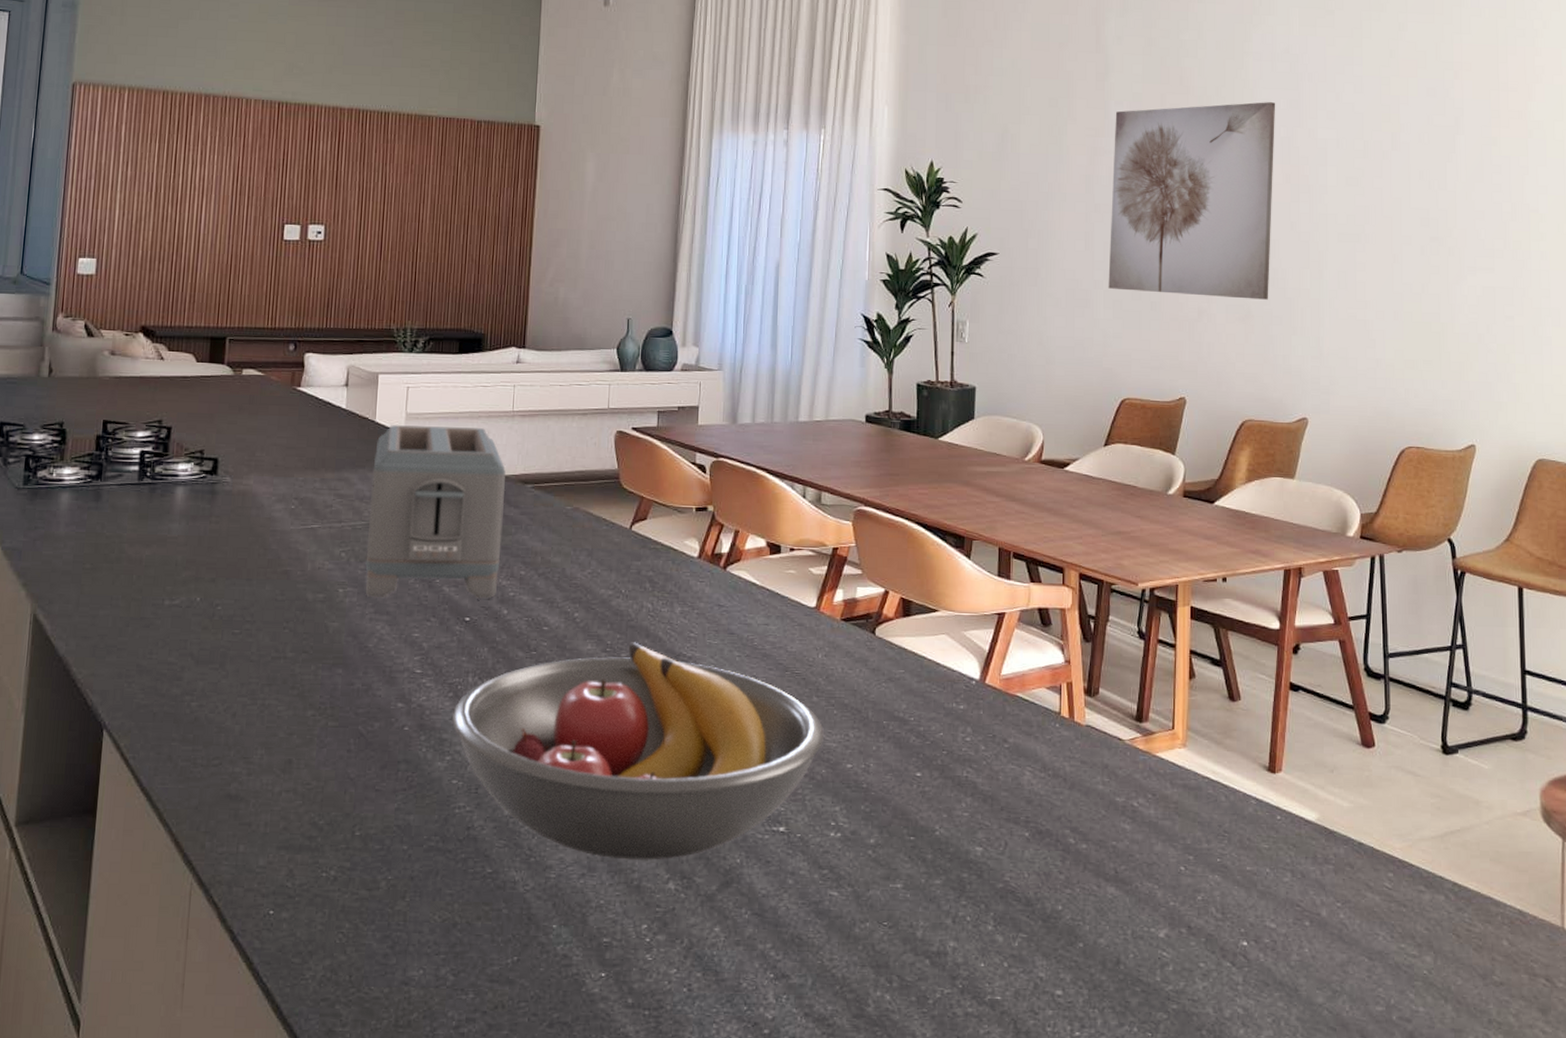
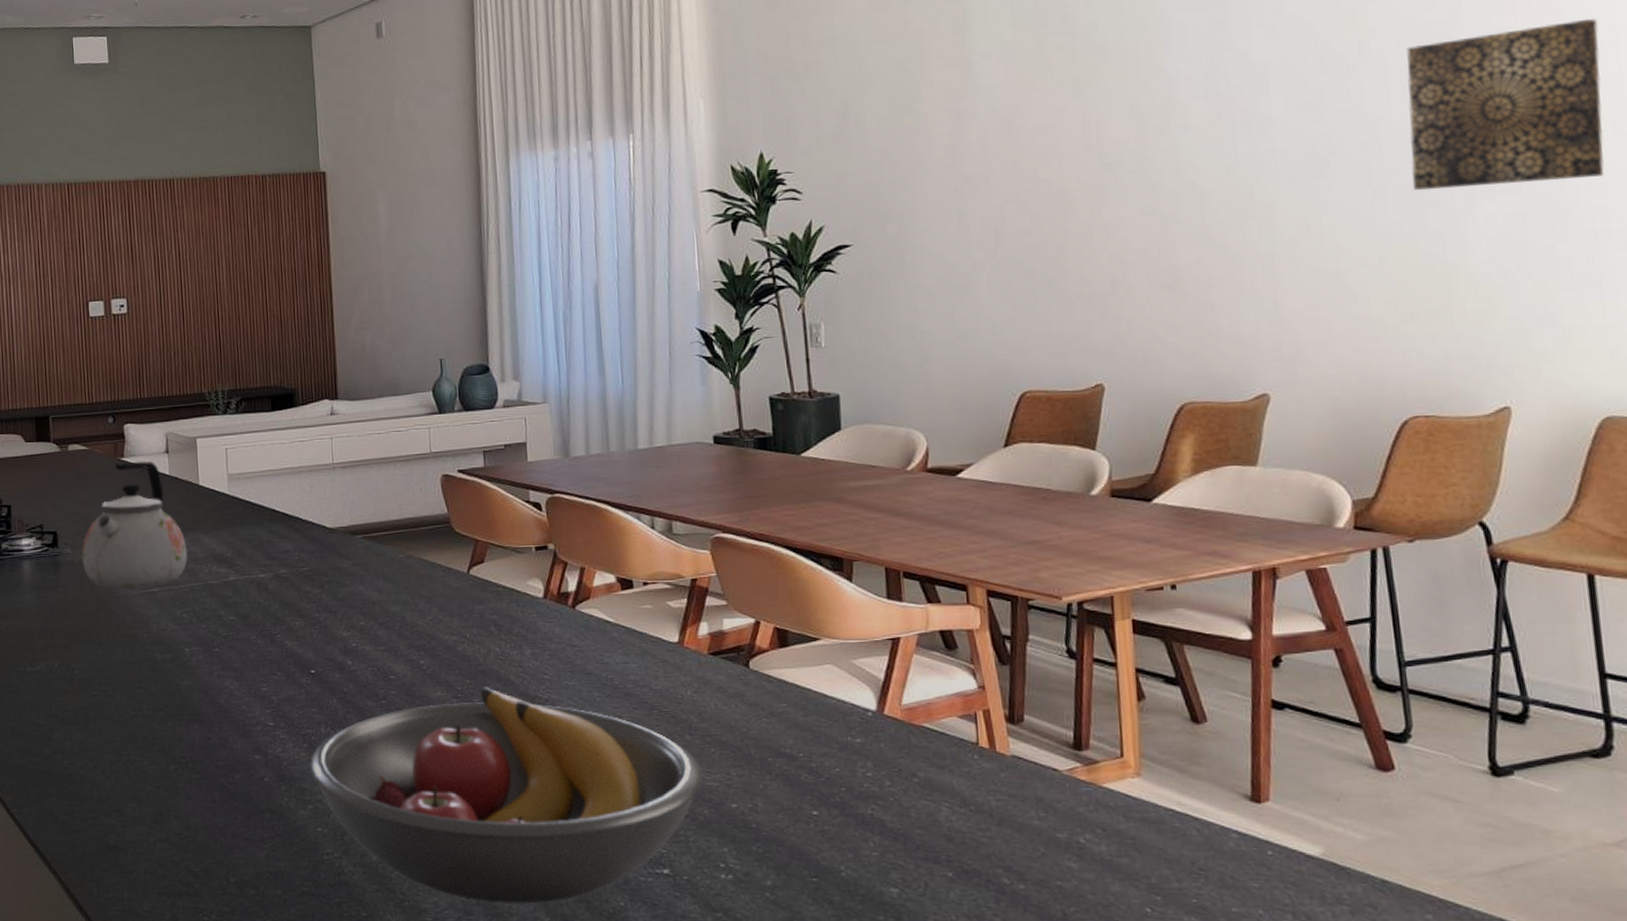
kettle: none [241,391,355,524] -> present [82,461,188,589]
toaster: present [365,425,506,599] -> none [202,483,339,656]
wall art: present [1108,102,1276,300] -> none [981,27,1204,270]
wall art: none [1421,139,1553,265] -> present [1406,18,1605,191]

